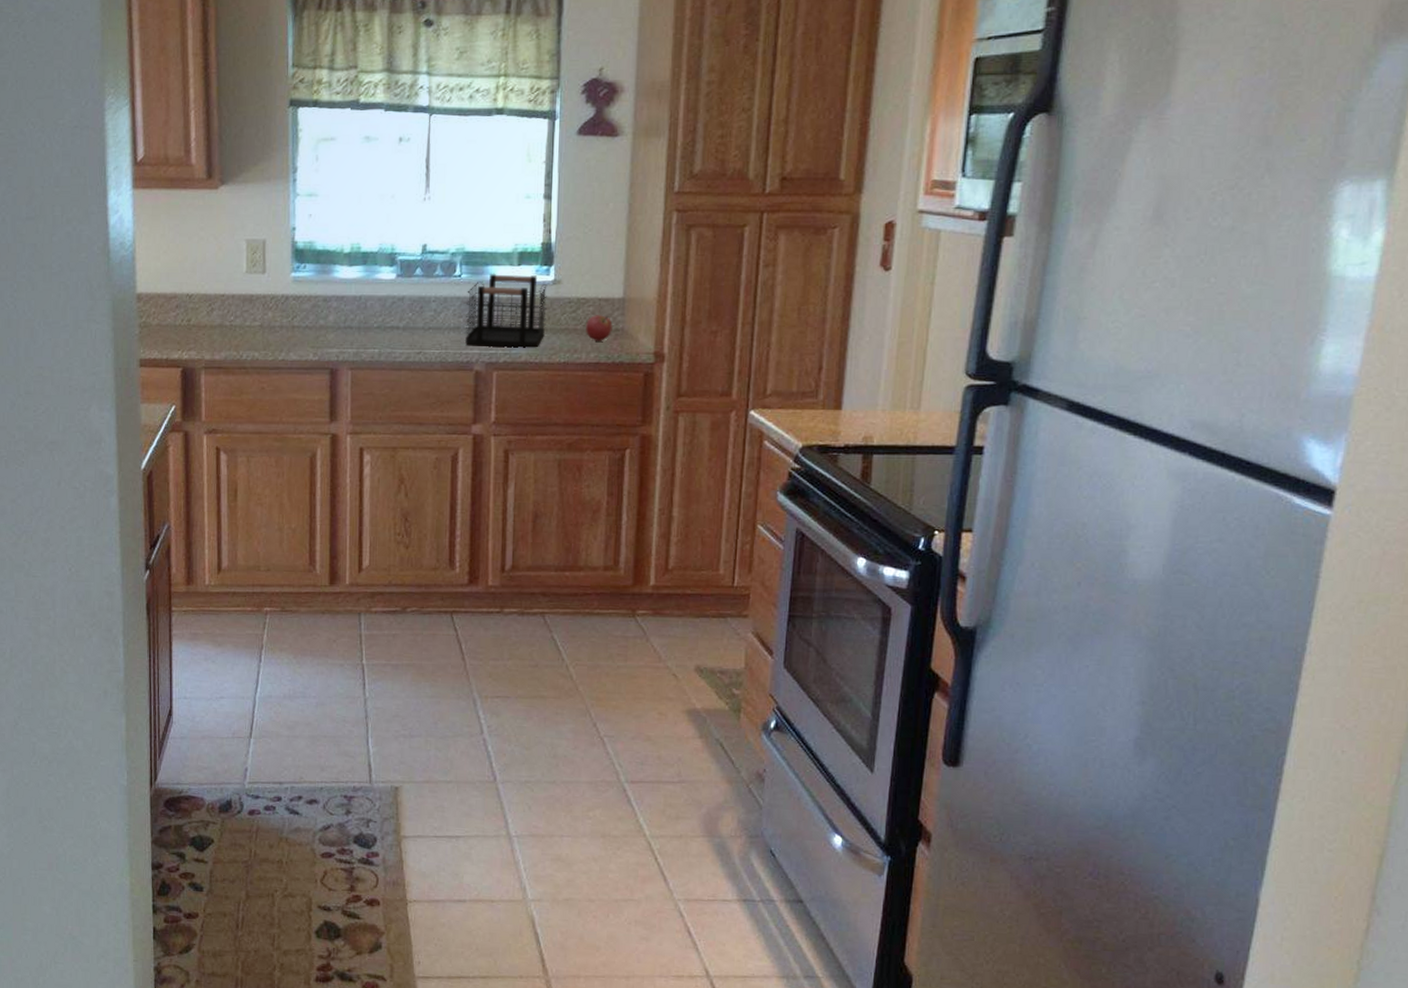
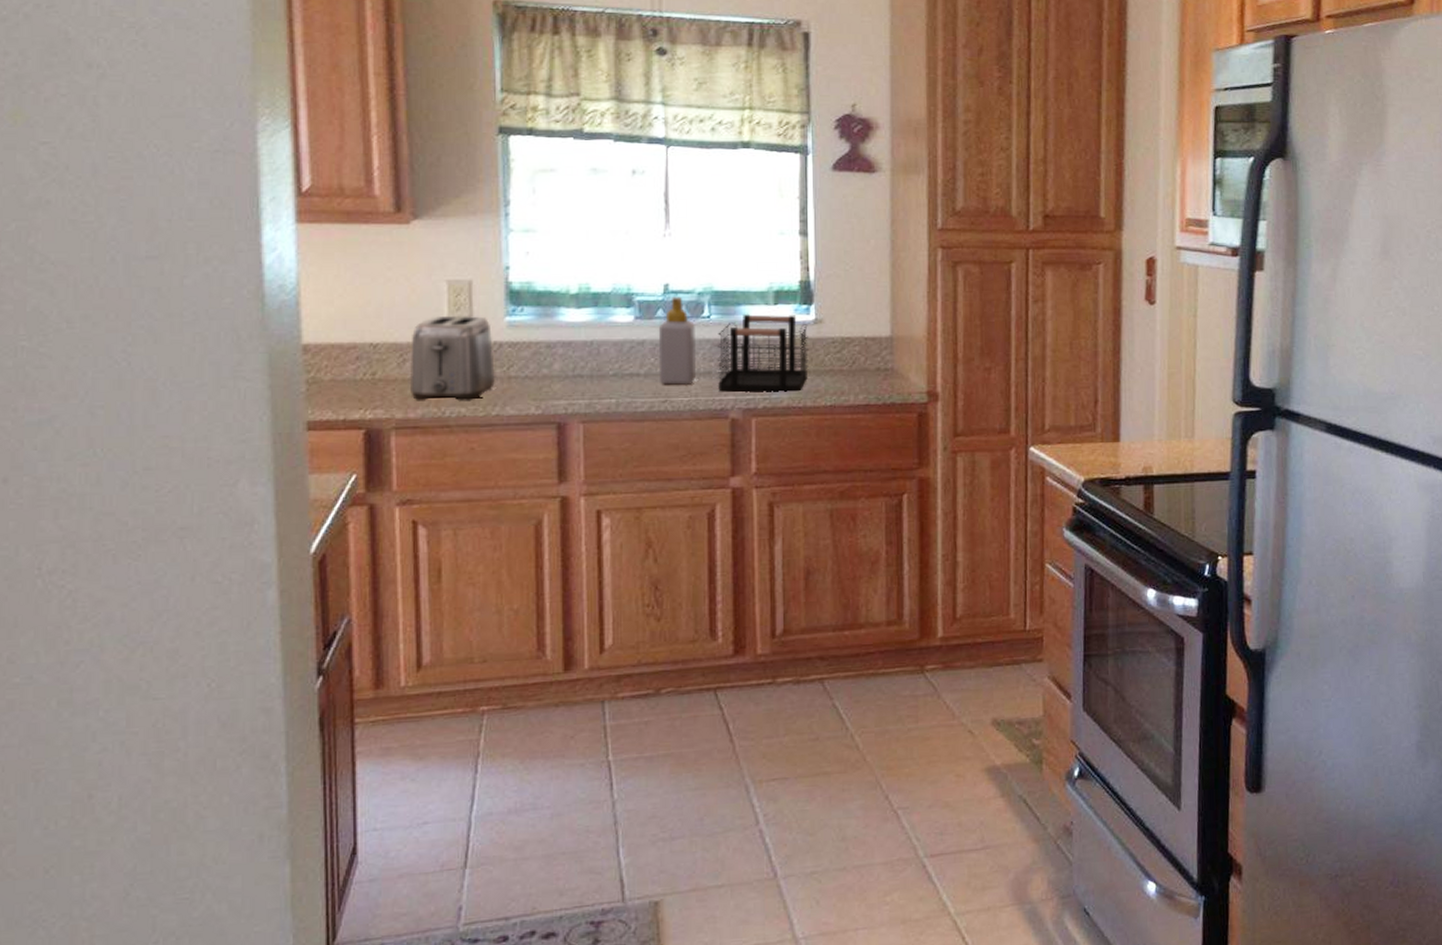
toaster: none [215,270,283,347] -> present [409,315,496,402]
soap bottle: none [415,256,448,338] -> present [658,296,696,385]
fruit: present [586,315,613,341] -> none [852,355,881,382]

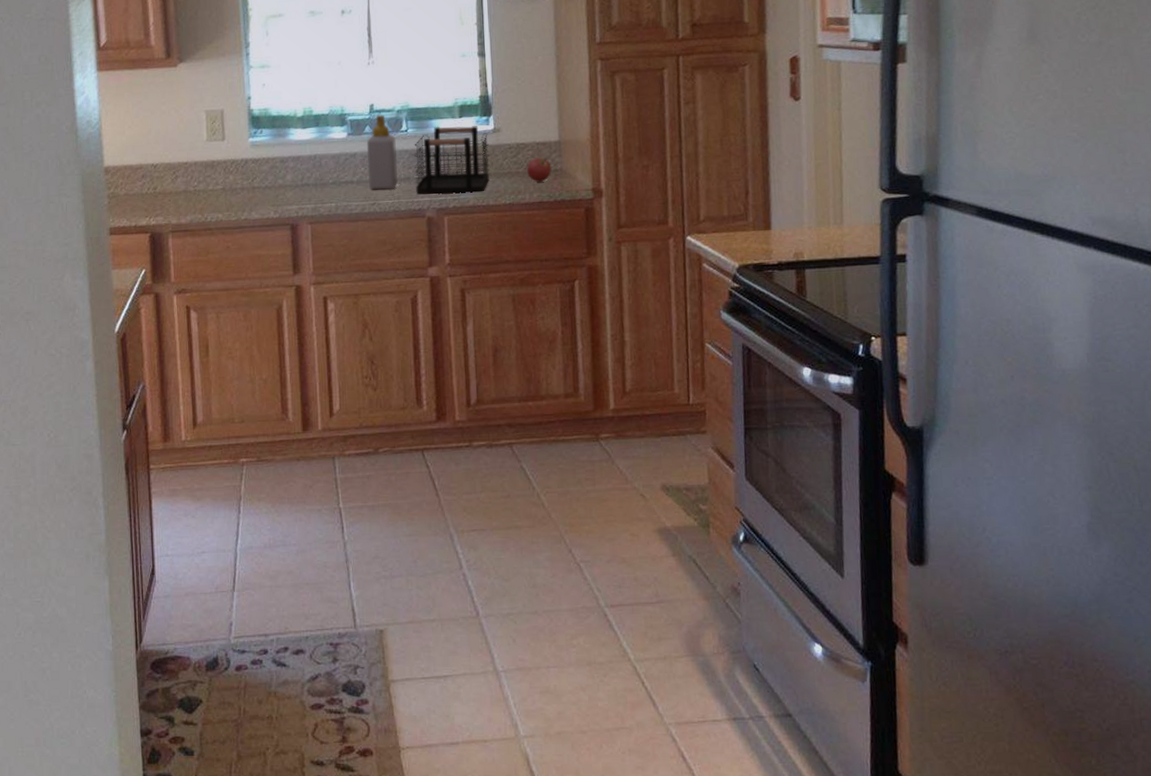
toaster: present [409,315,496,402] -> none [180,138,244,210]
fruit: none [852,355,881,382] -> present [527,158,552,182]

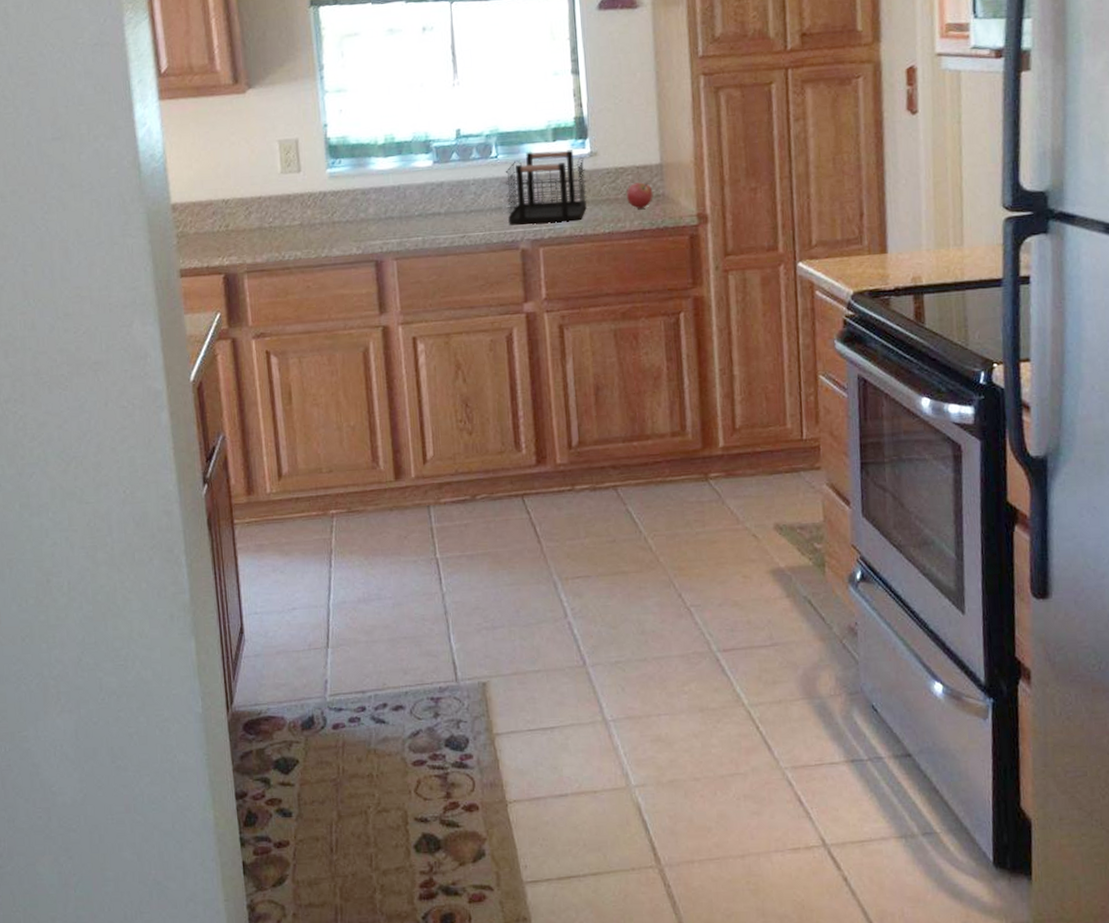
soap bottle: present [366,114,398,190] -> none [453,140,489,222]

